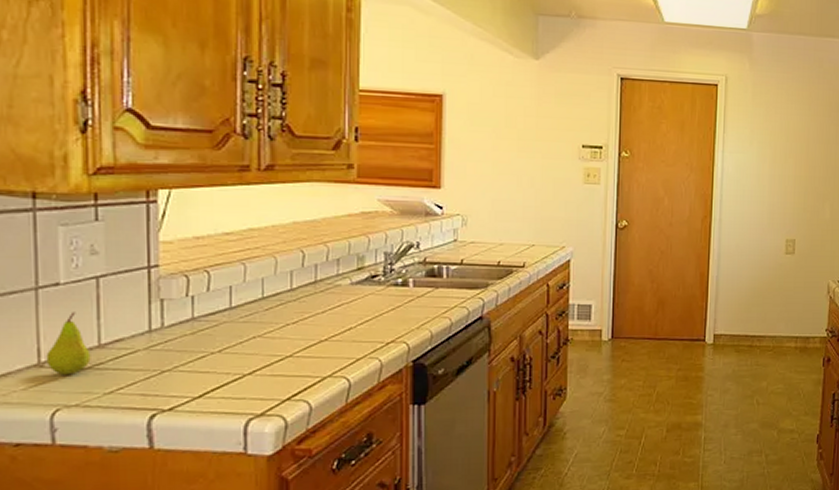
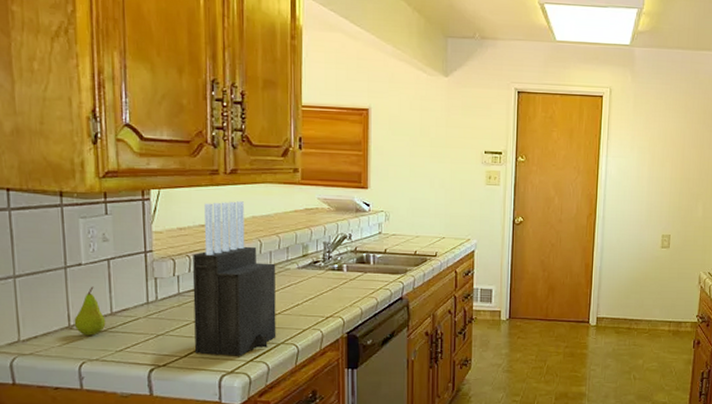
knife block: none [212,203,323,394] -> present [192,201,277,356]

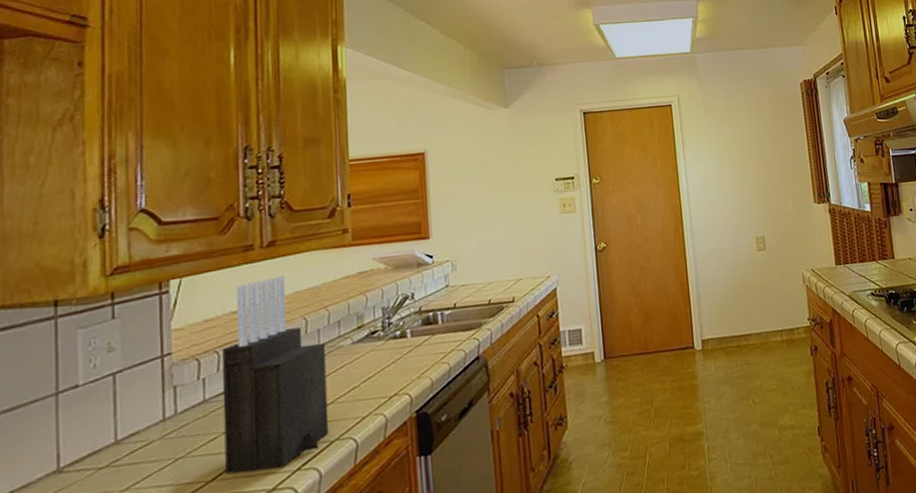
fruit: present [74,286,106,336] -> none [65,411,108,478]

